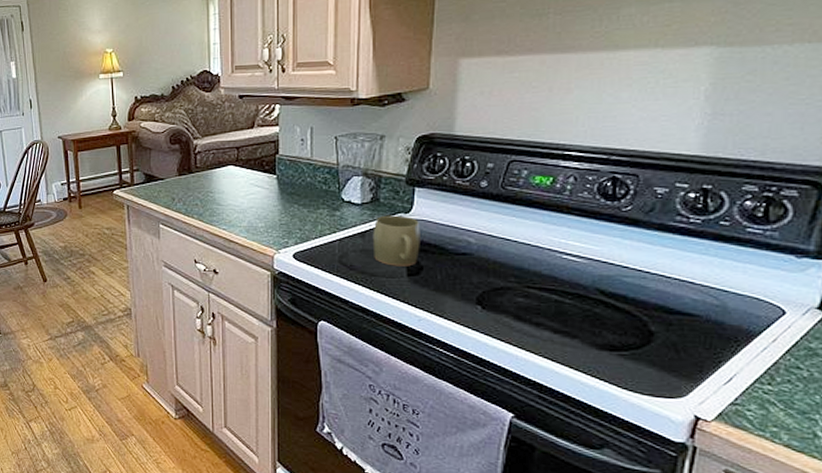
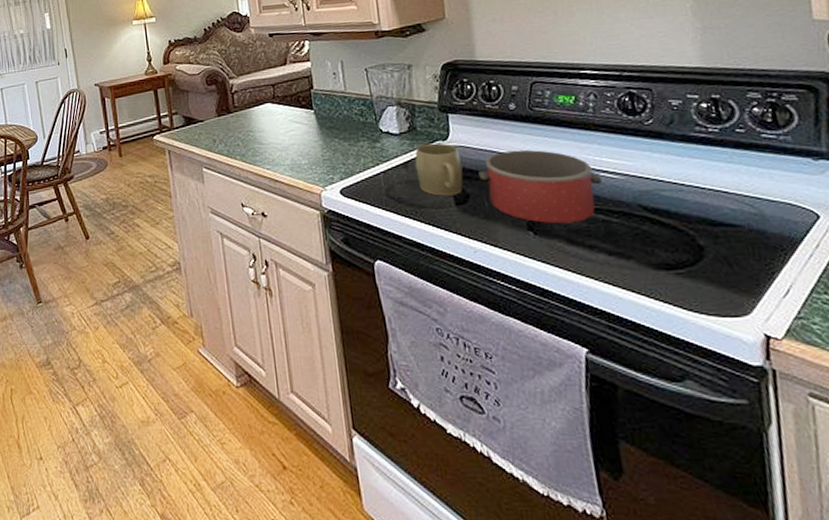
cooking pot: none [436,227,564,301] -> present [478,149,603,224]

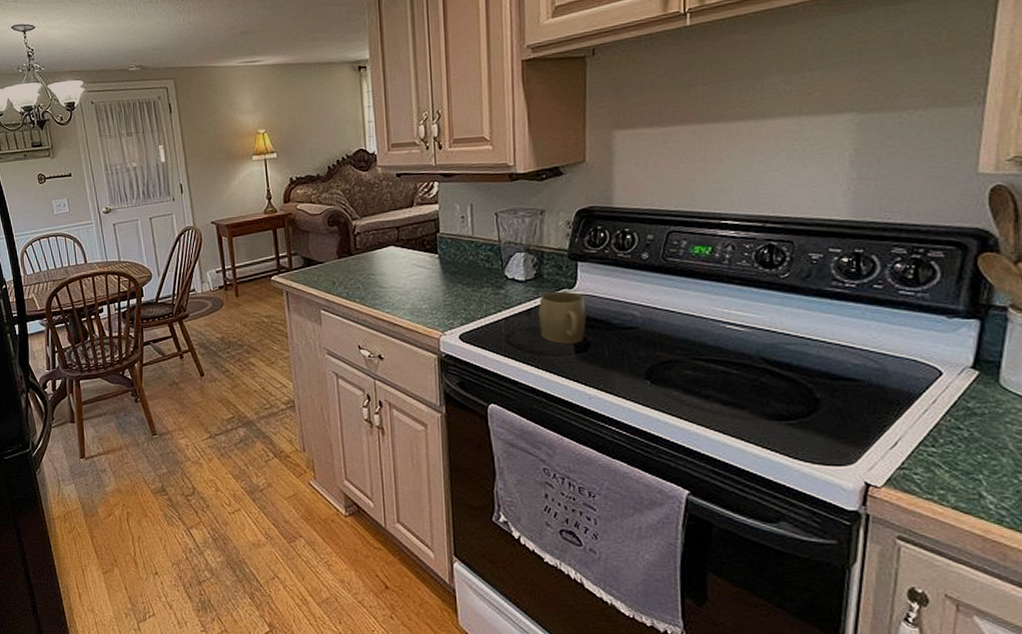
cooking pot: present [478,149,603,224] -> none [602,300,728,374]

